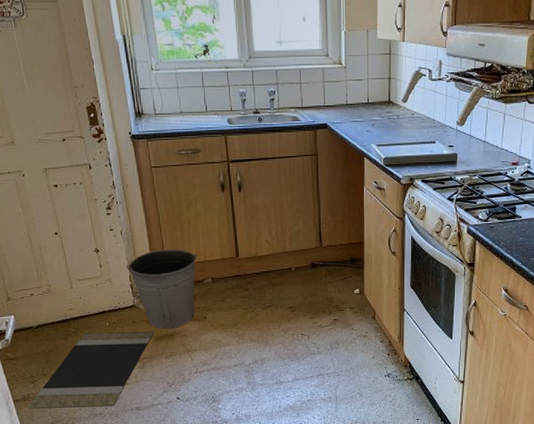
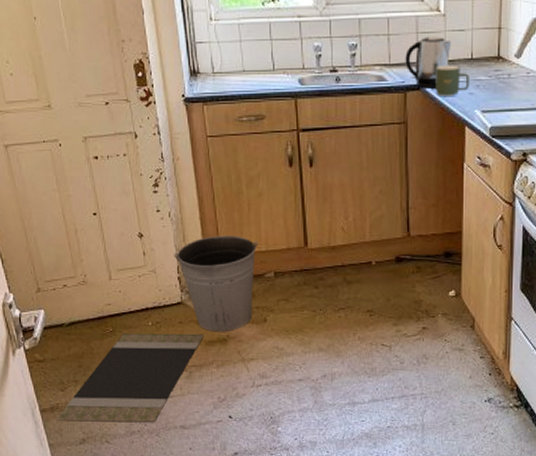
kettle: none [314,85,352,127] -> present [405,36,452,89]
mug: none [339,107,367,134] -> present [436,64,469,97]

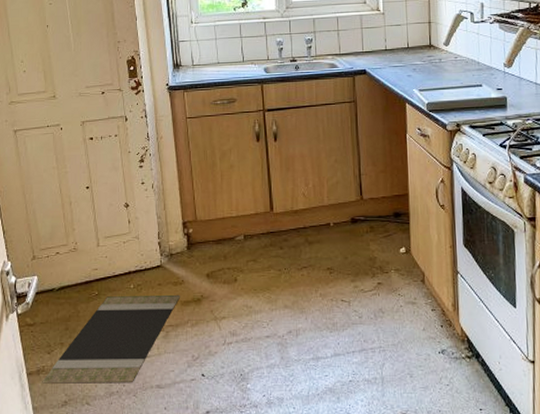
bucket: present [174,235,258,331] -> none [156,203,230,292]
kettle: present [405,36,452,89] -> none [352,30,391,73]
mug: present [436,64,469,97] -> none [378,53,407,79]

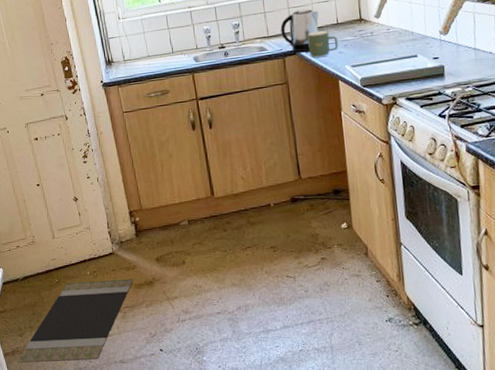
kettle: none [352,30,391,73] -> present [280,8,319,53]
mug: none [378,53,407,79] -> present [307,30,338,58]

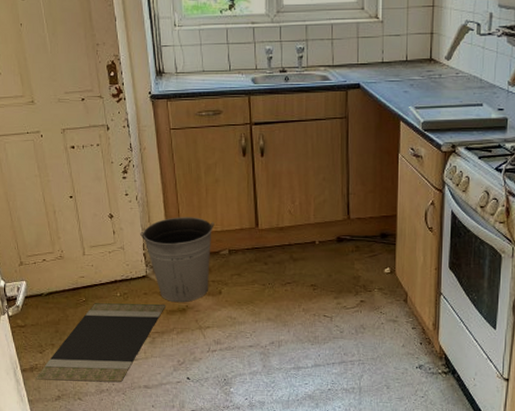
bucket: none [104,192,173,276] -> present [140,217,215,302]
kettle: present [280,8,319,53] -> none [347,40,389,87]
mug: present [307,30,338,58] -> none [374,66,404,95]

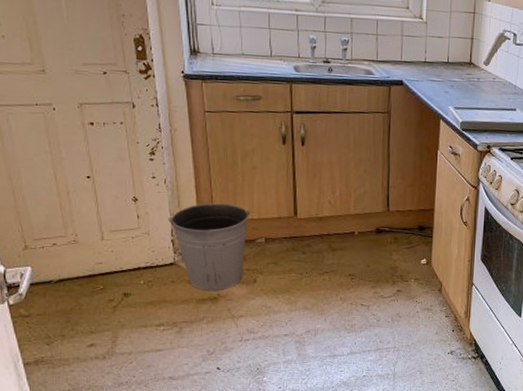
doormat: present [36,303,165,382] -> none [41,291,195,374]

